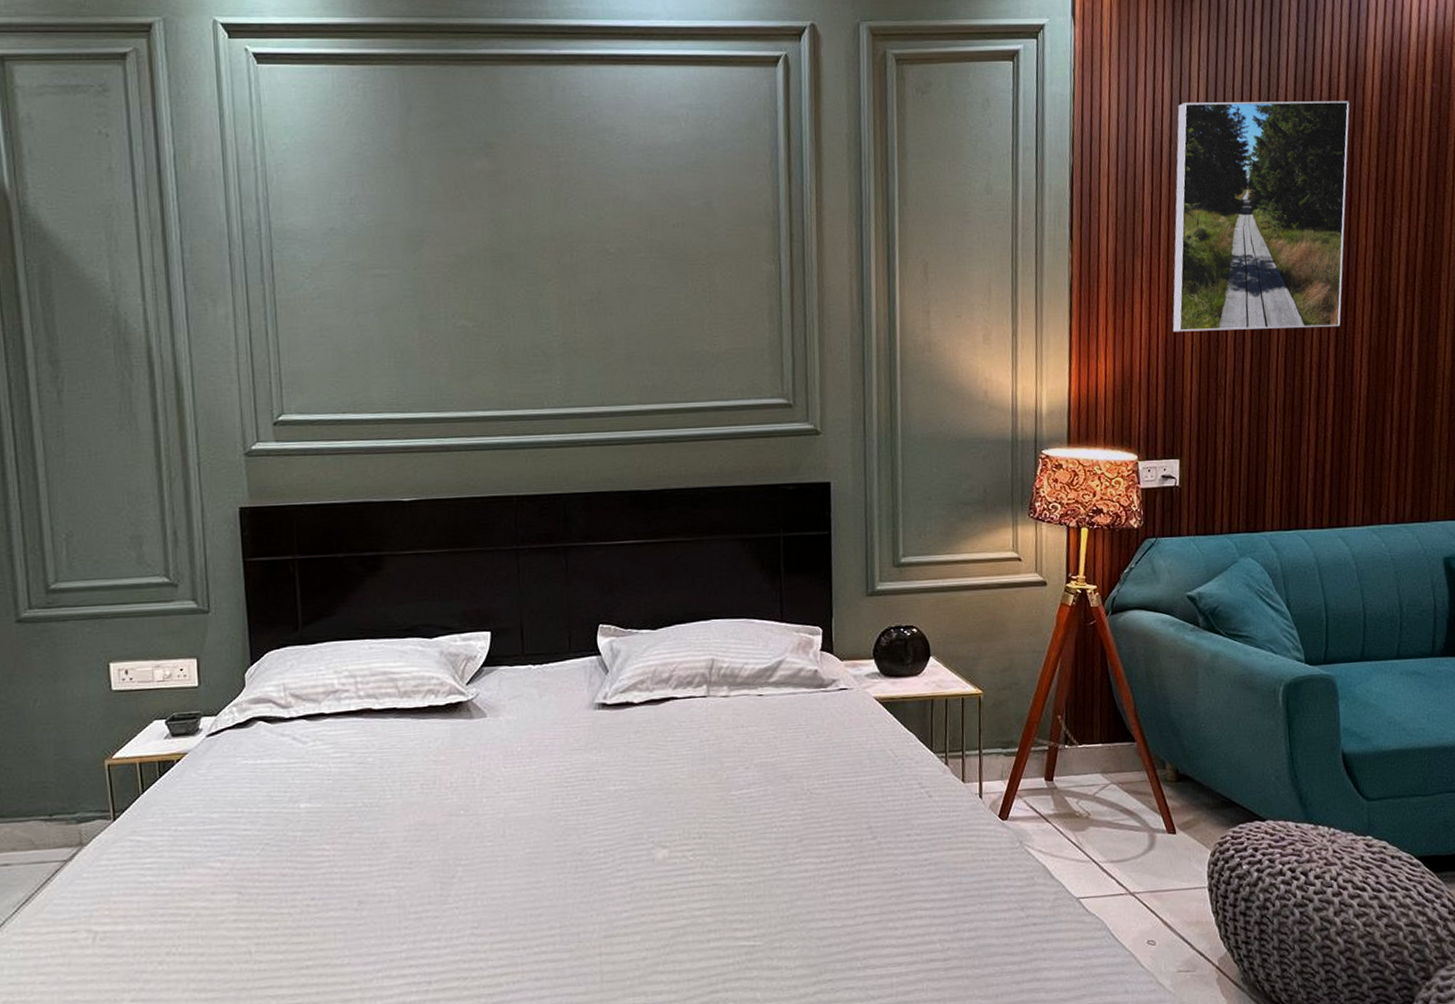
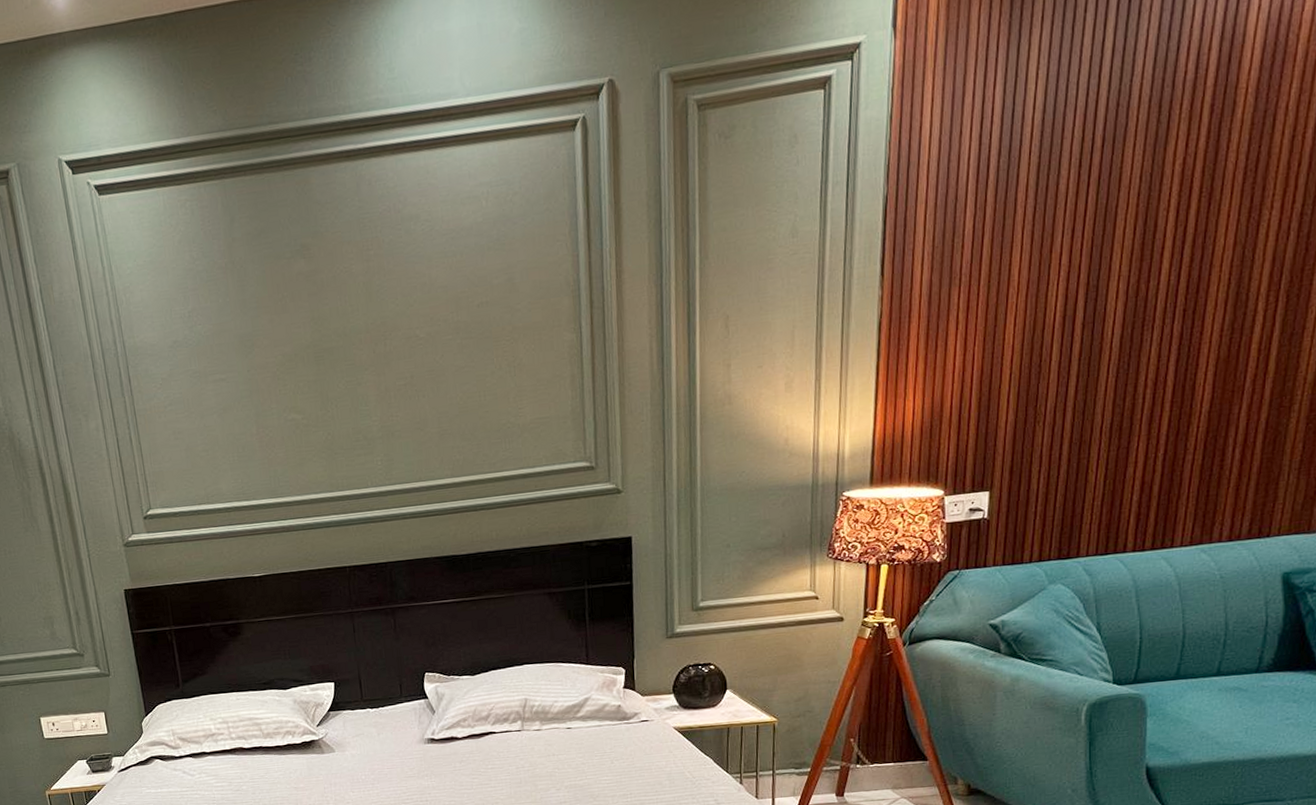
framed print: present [1172,101,1350,332] -> none [989,79,1221,362]

